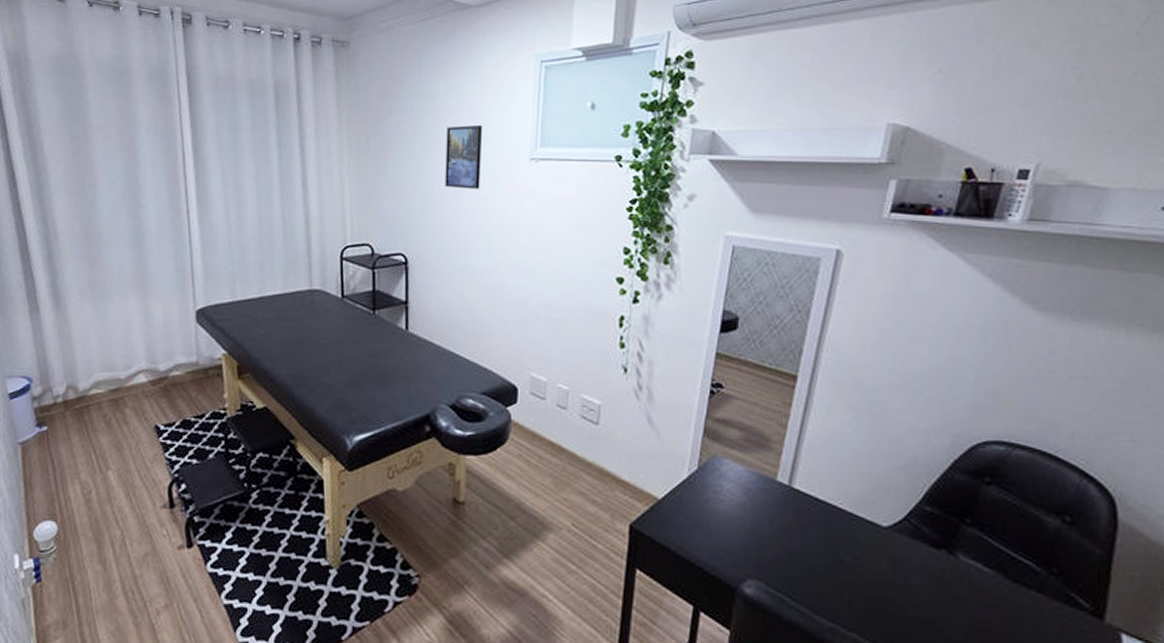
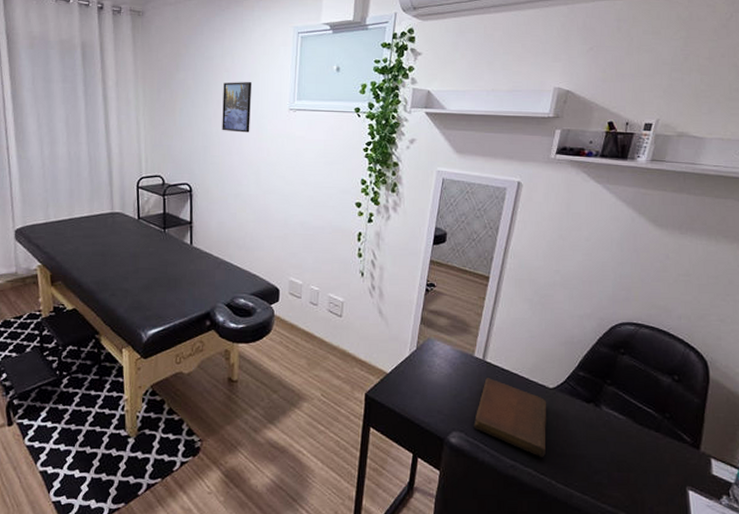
notebook: none [776,510,879,619] -> present [473,378,547,457]

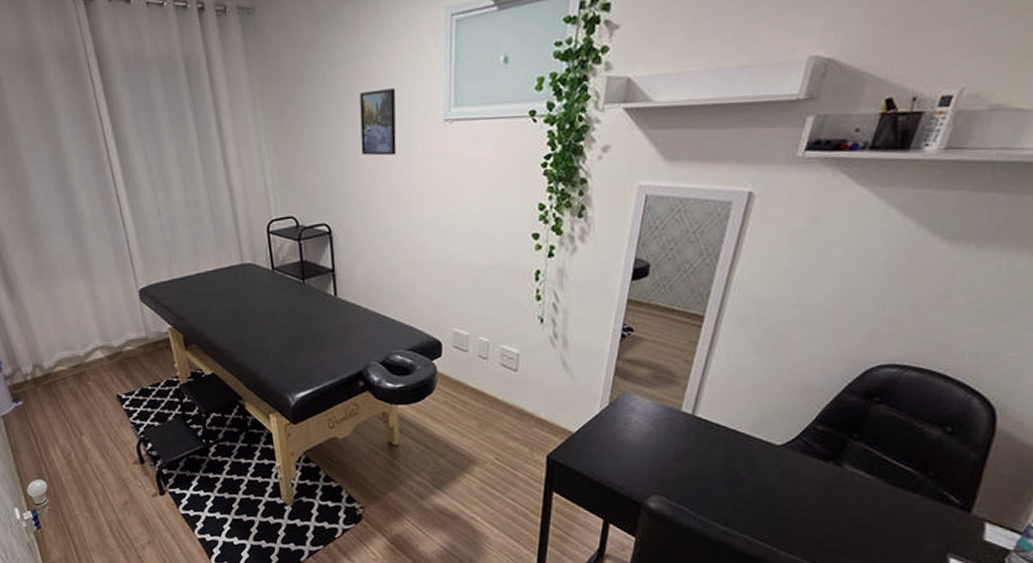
notebook: present [473,378,547,457] -> none [677,435,772,522]

